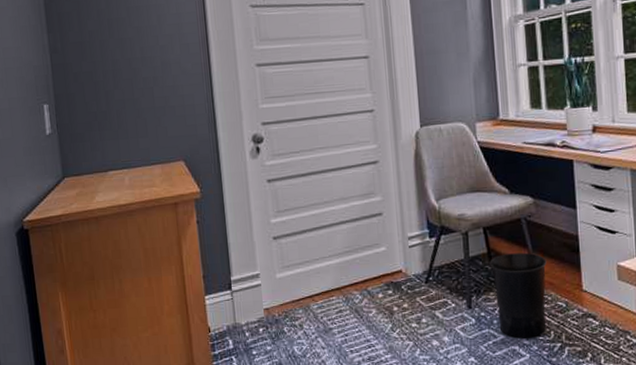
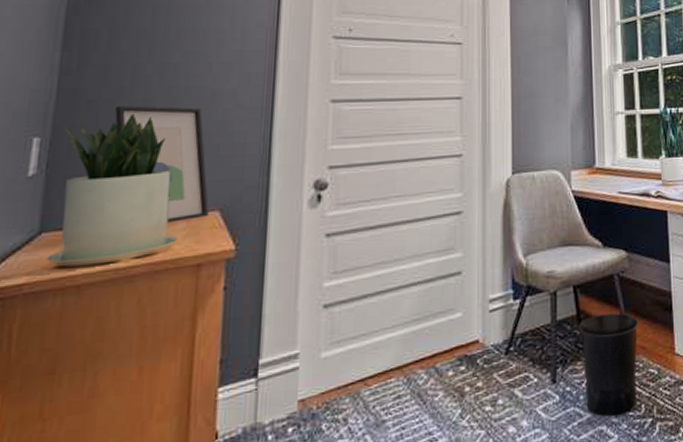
planter: none [60,82,158,204] -> present [46,113,178,267]
picture frame: none [94,75,177,170] -> present [115,106,210,223]

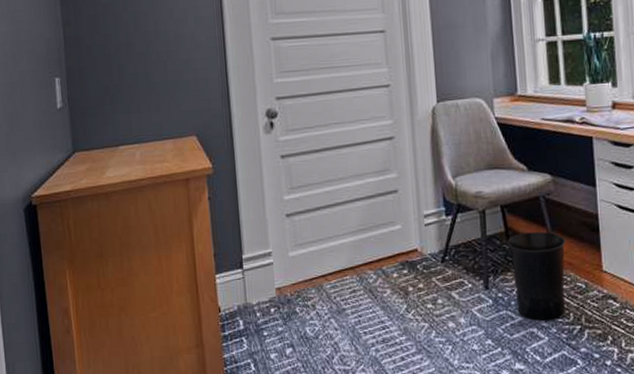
planter: present [46,113,178,267] -> none [72,56,170,179]
picture frame: present [115,106,210,223] -> none [107,49,189,145]

